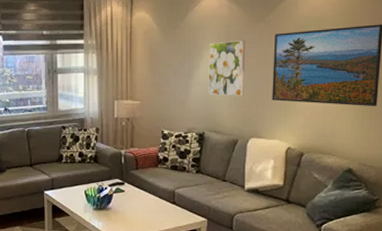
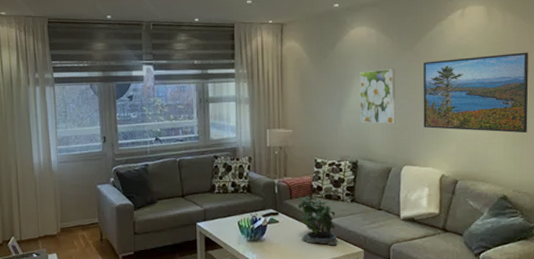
potted plant: none [143,166,182,215] -> present [297,195,338,246]

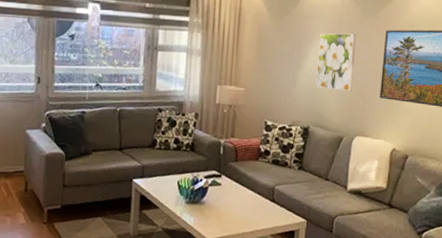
potted plant: present [297,195,338,246] -> none [242,159,282,214]

